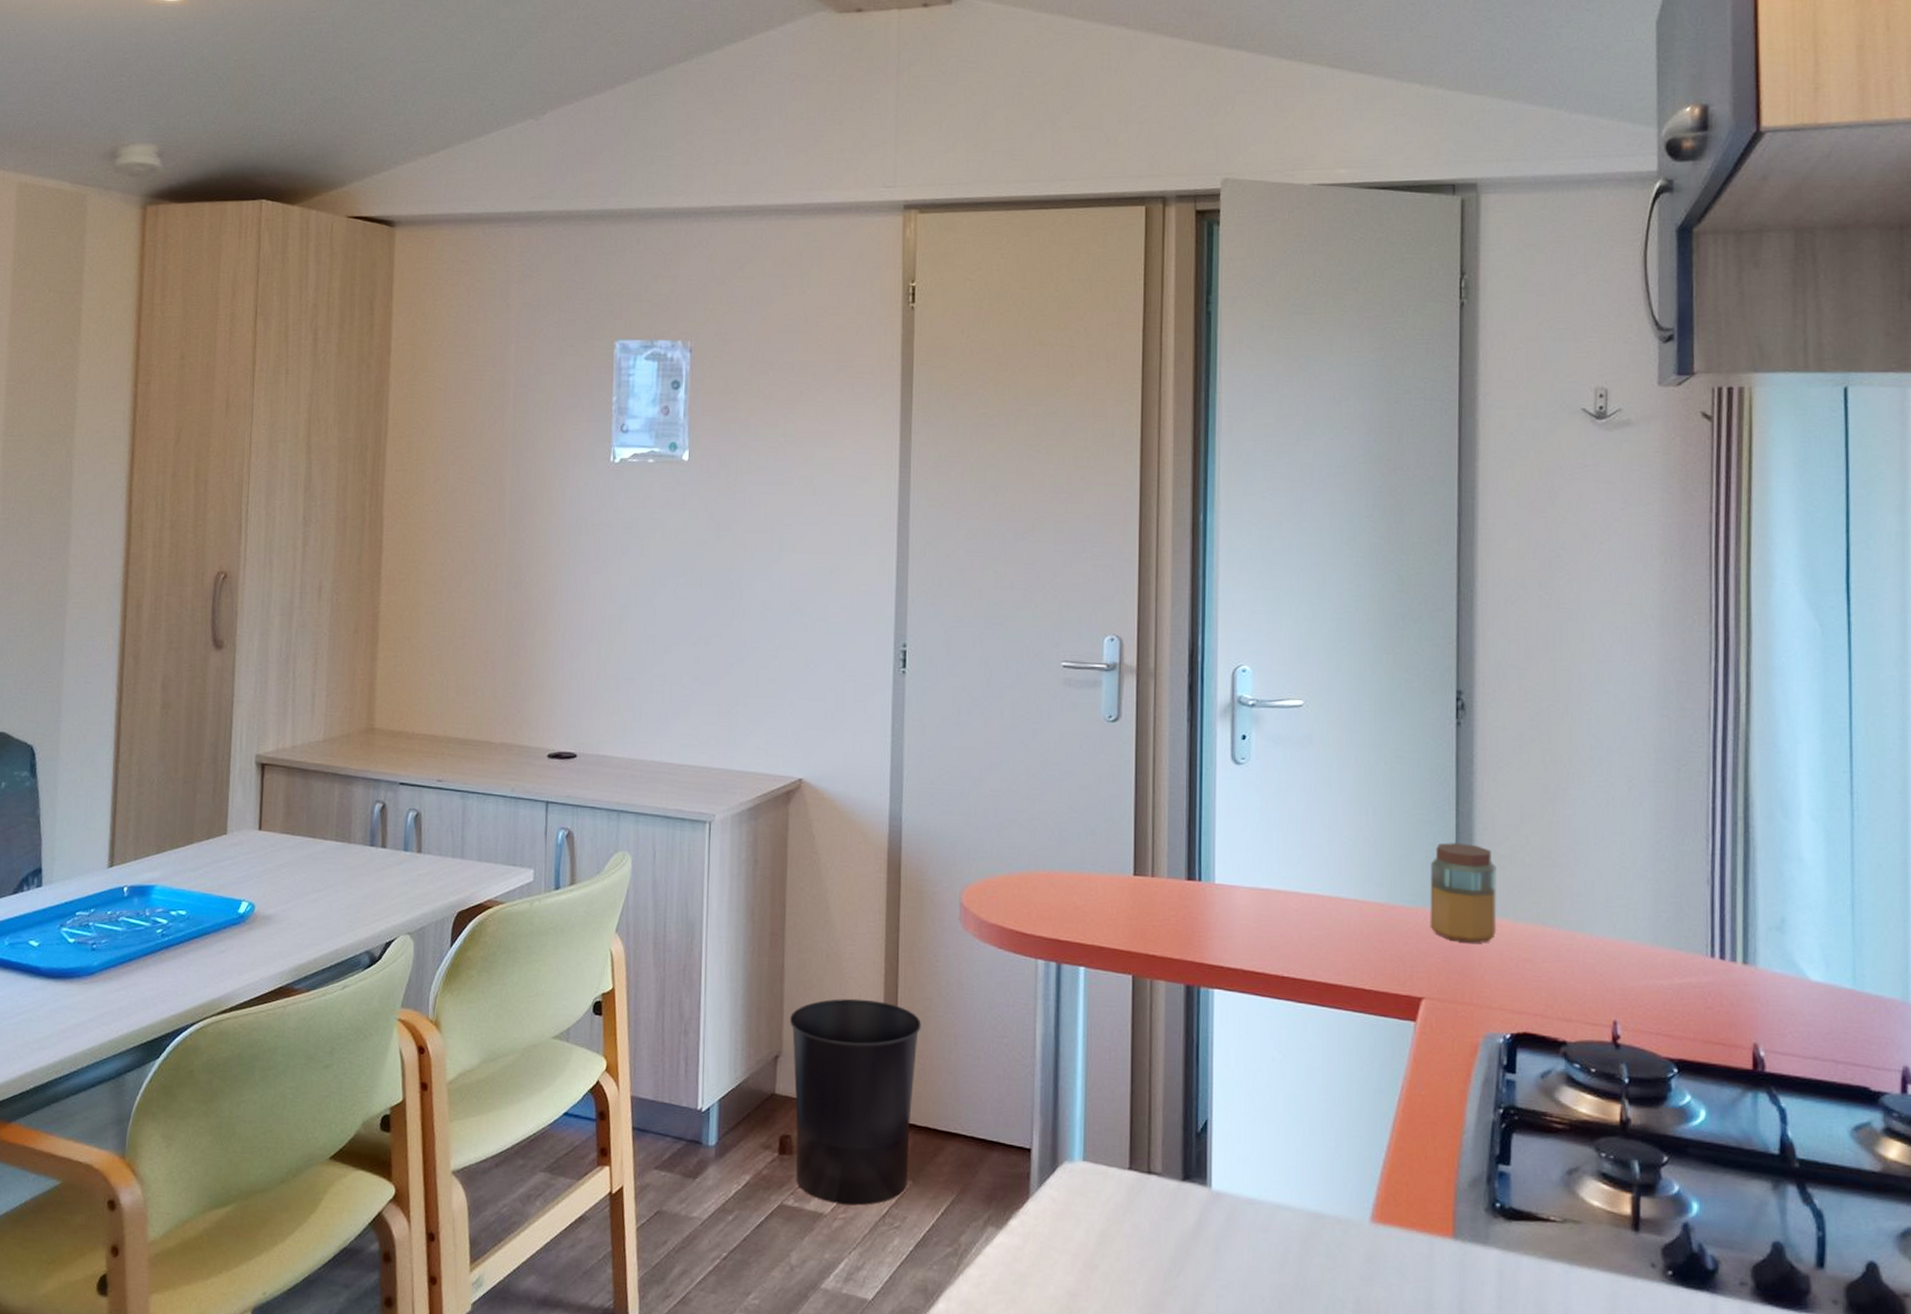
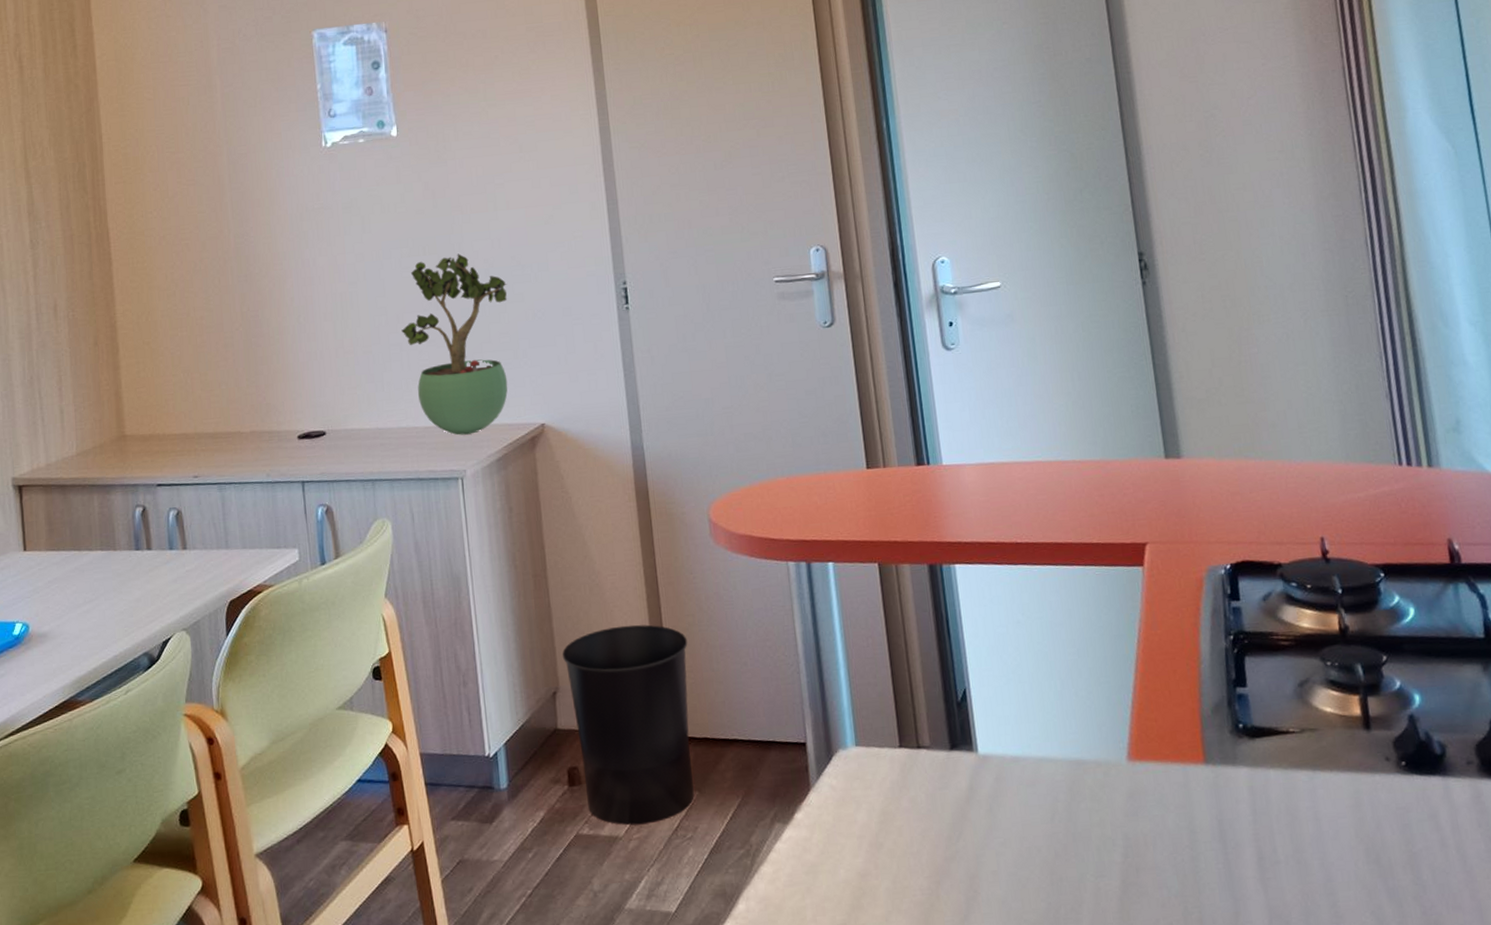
potted plant: none [667,591,783,779] -> present [401,253,508,435]
peanut butter: present [1430,842,1497,943] -> none [1137,393,1205,486]

